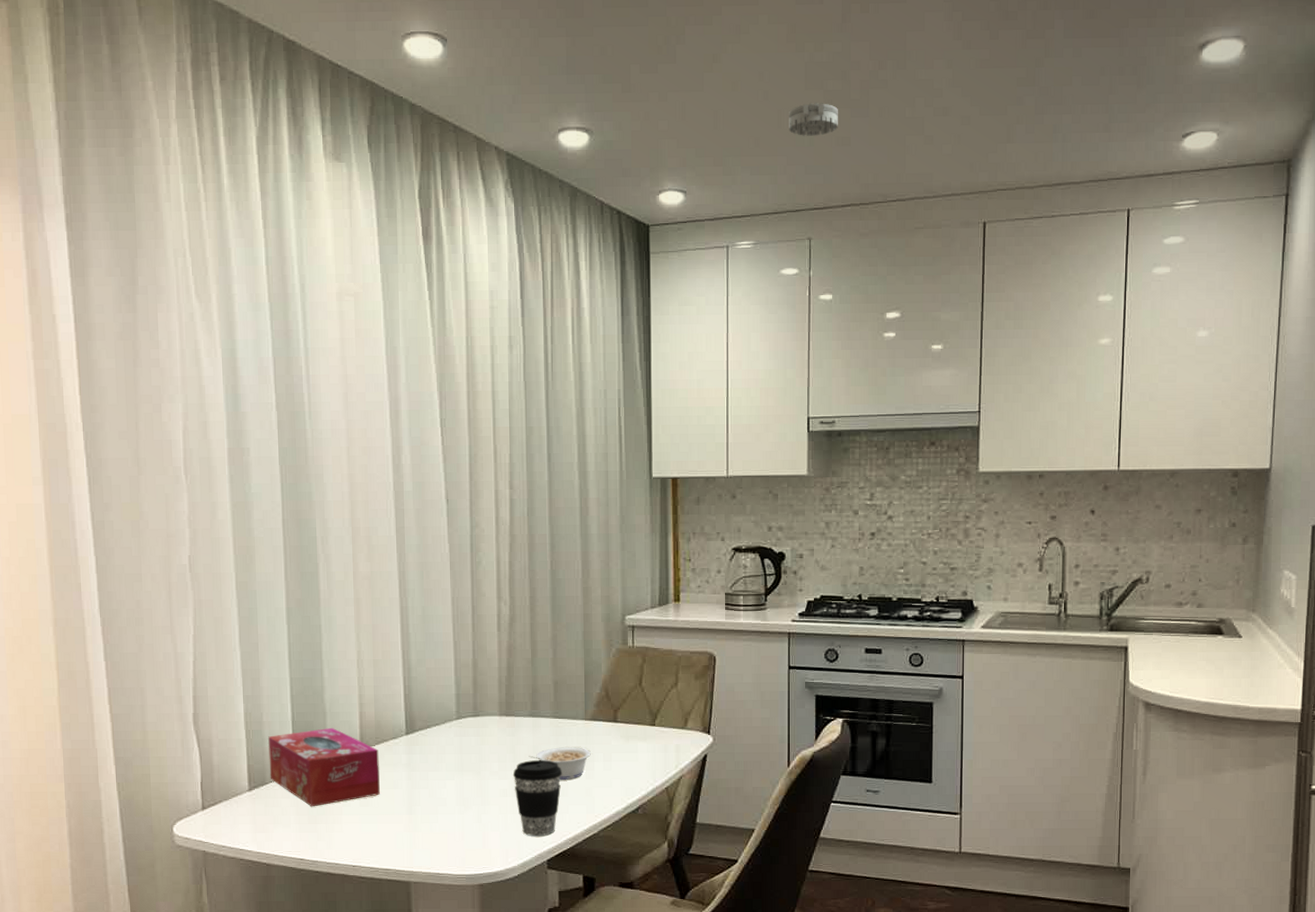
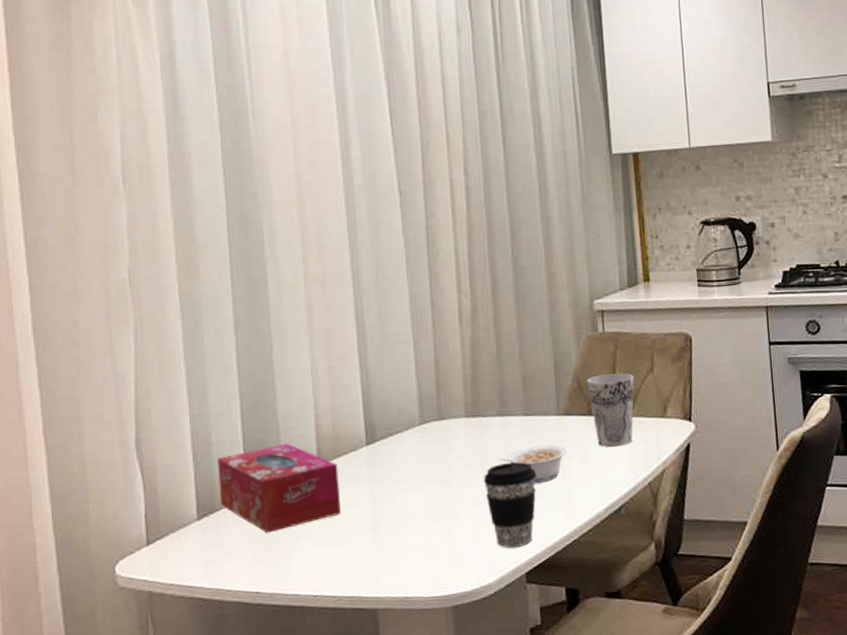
cup: none [614,685,658,752] -> present [587,373,634,447]

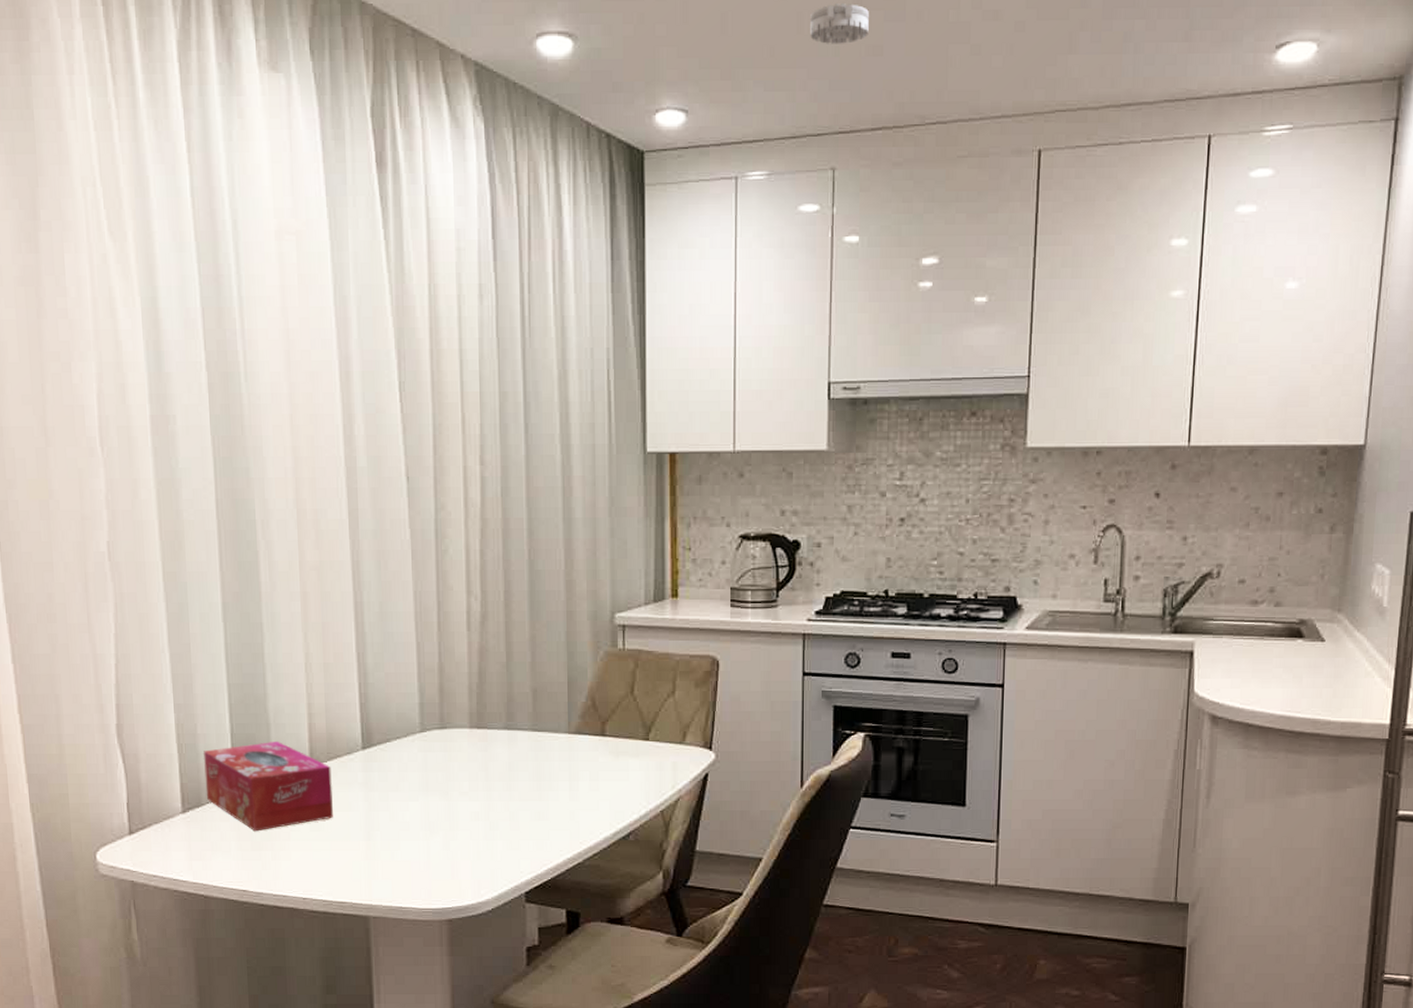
coffee cup: present [483,462,537,548] -> none [485,778,543,866]
legume: present [499,445,566,483] -> none [503,764,575,801]
cup: present [587,373,634,447] -> none [602,694,653,770]

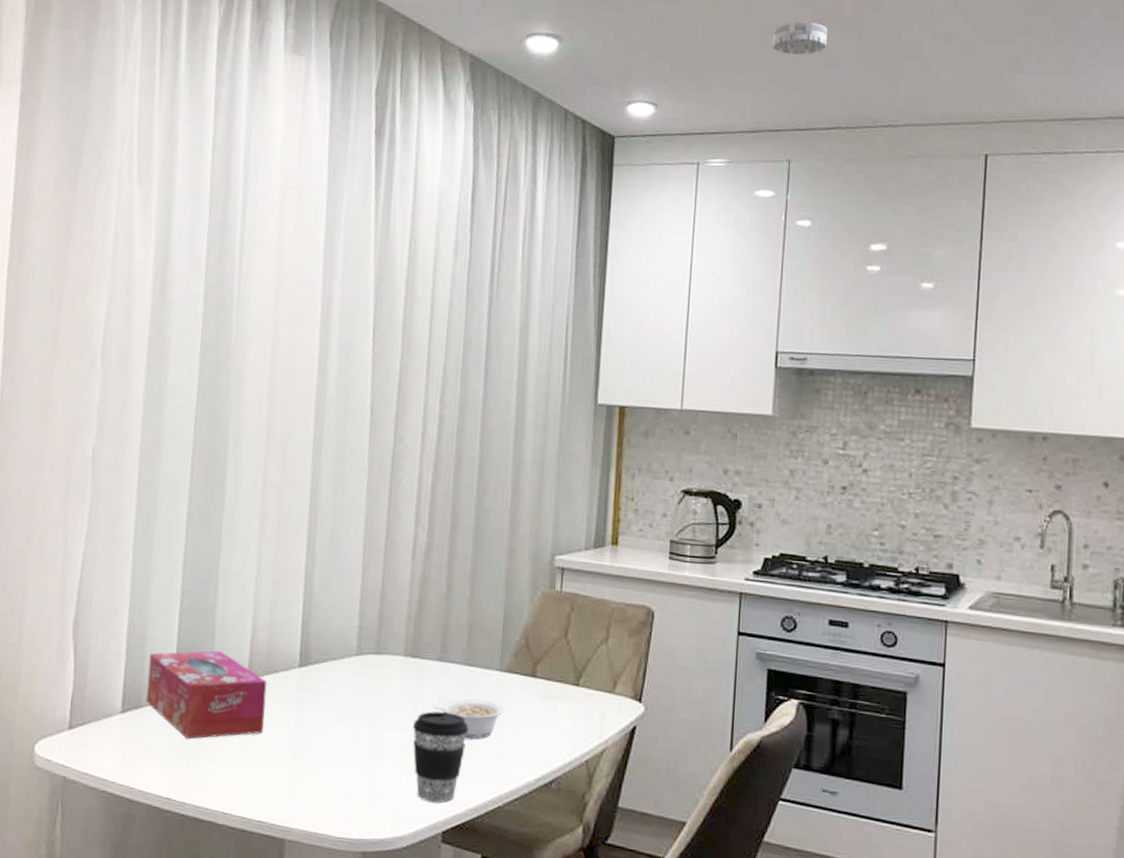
coffee cup: none [485,778,543,866] -> present [412,711,469,803]
legume: none [503,764,575,801] -> present [432,699,503,739]

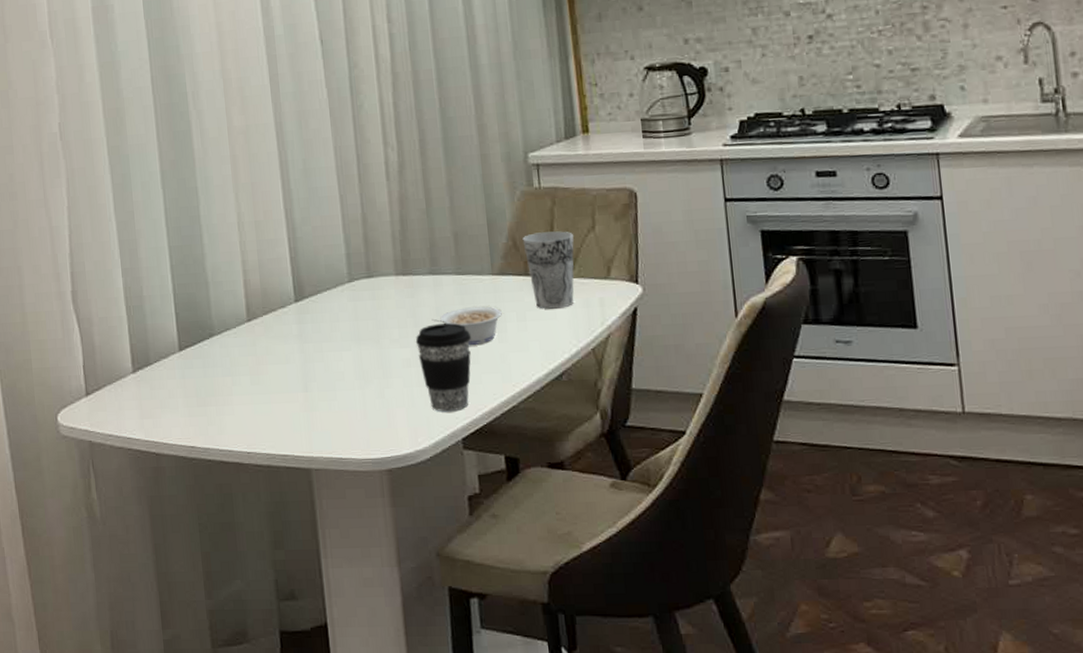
tissue box: present [146,650,267,739] -> none [150,298,271,388]
cup: none [535,636,586,715] -> present [522,231,574,309]

